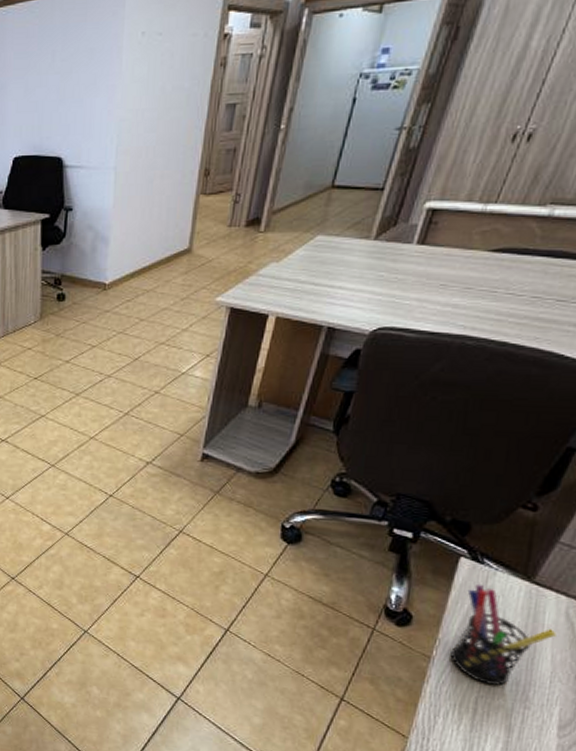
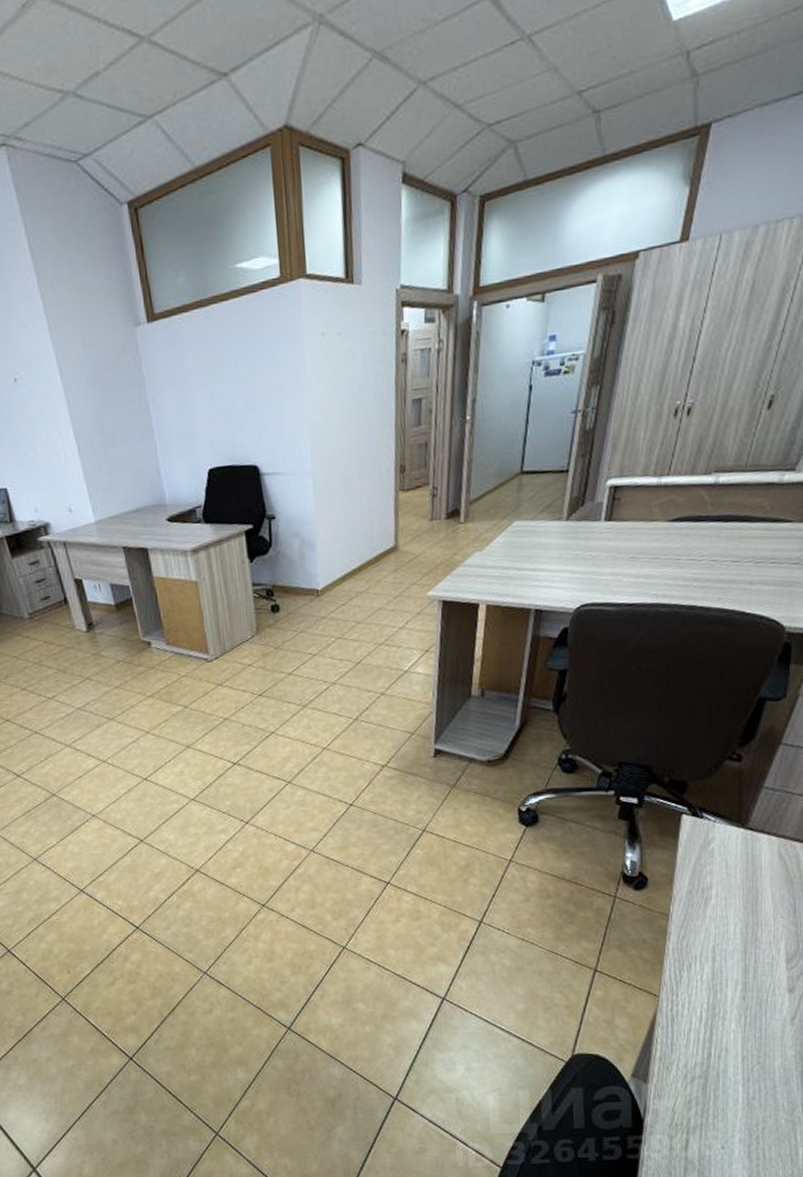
pen holder: present [449,583,557,686] -> none [684,837,773,933]

